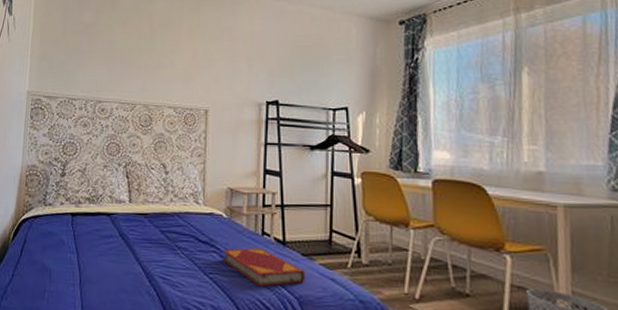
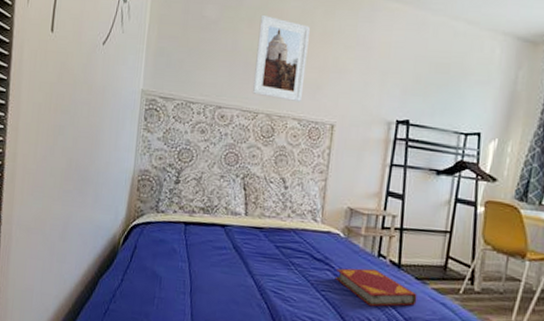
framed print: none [128,16,178,92] -> present [252,14,310,103]

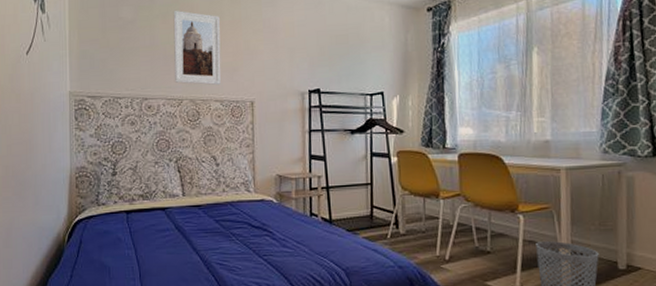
hardback book: present [334,268,417,307] -> none [273,227,351,263]

